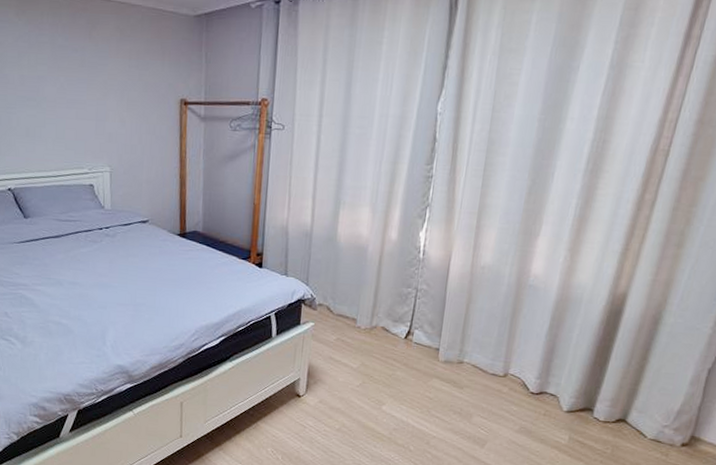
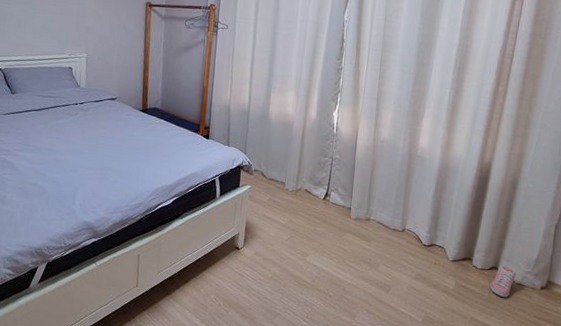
sneaker: none [614,417,651,456] -> present [490,265,517,298]

